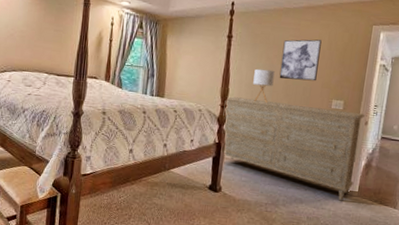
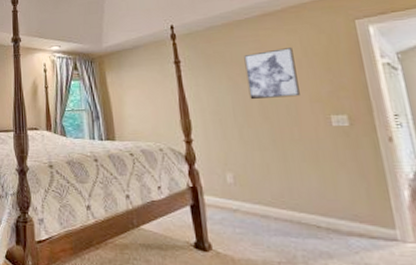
dresser: present [223,96,365,201] -> none [188,127,402,251]
lamp: present [253,69,275,103] -> none [217,91,245,131]

